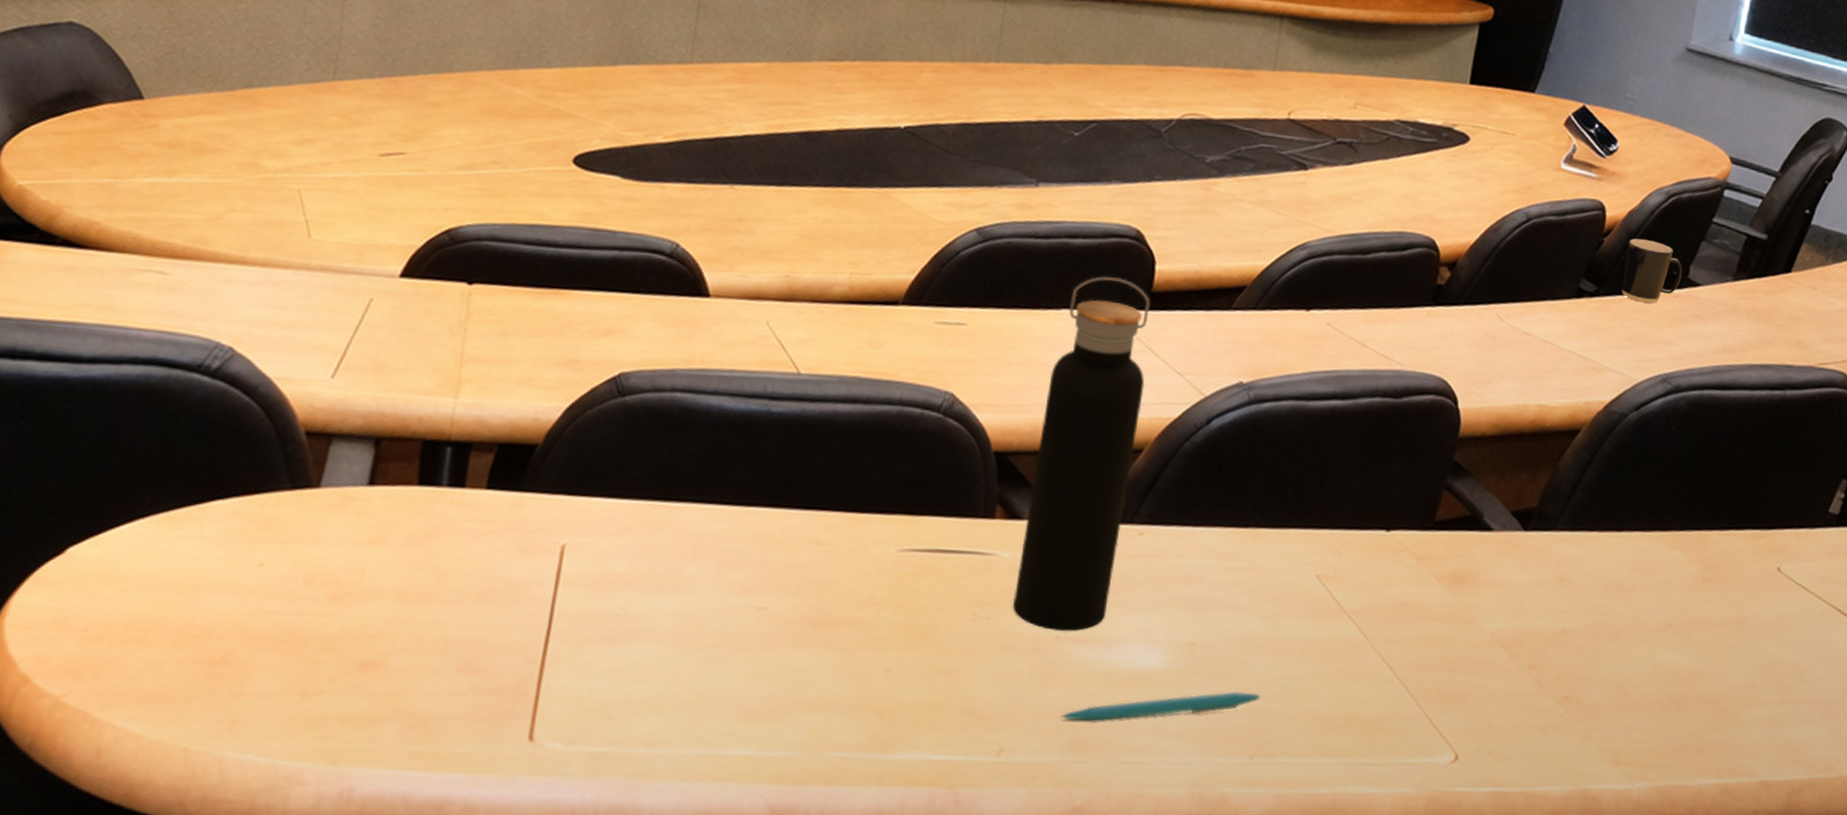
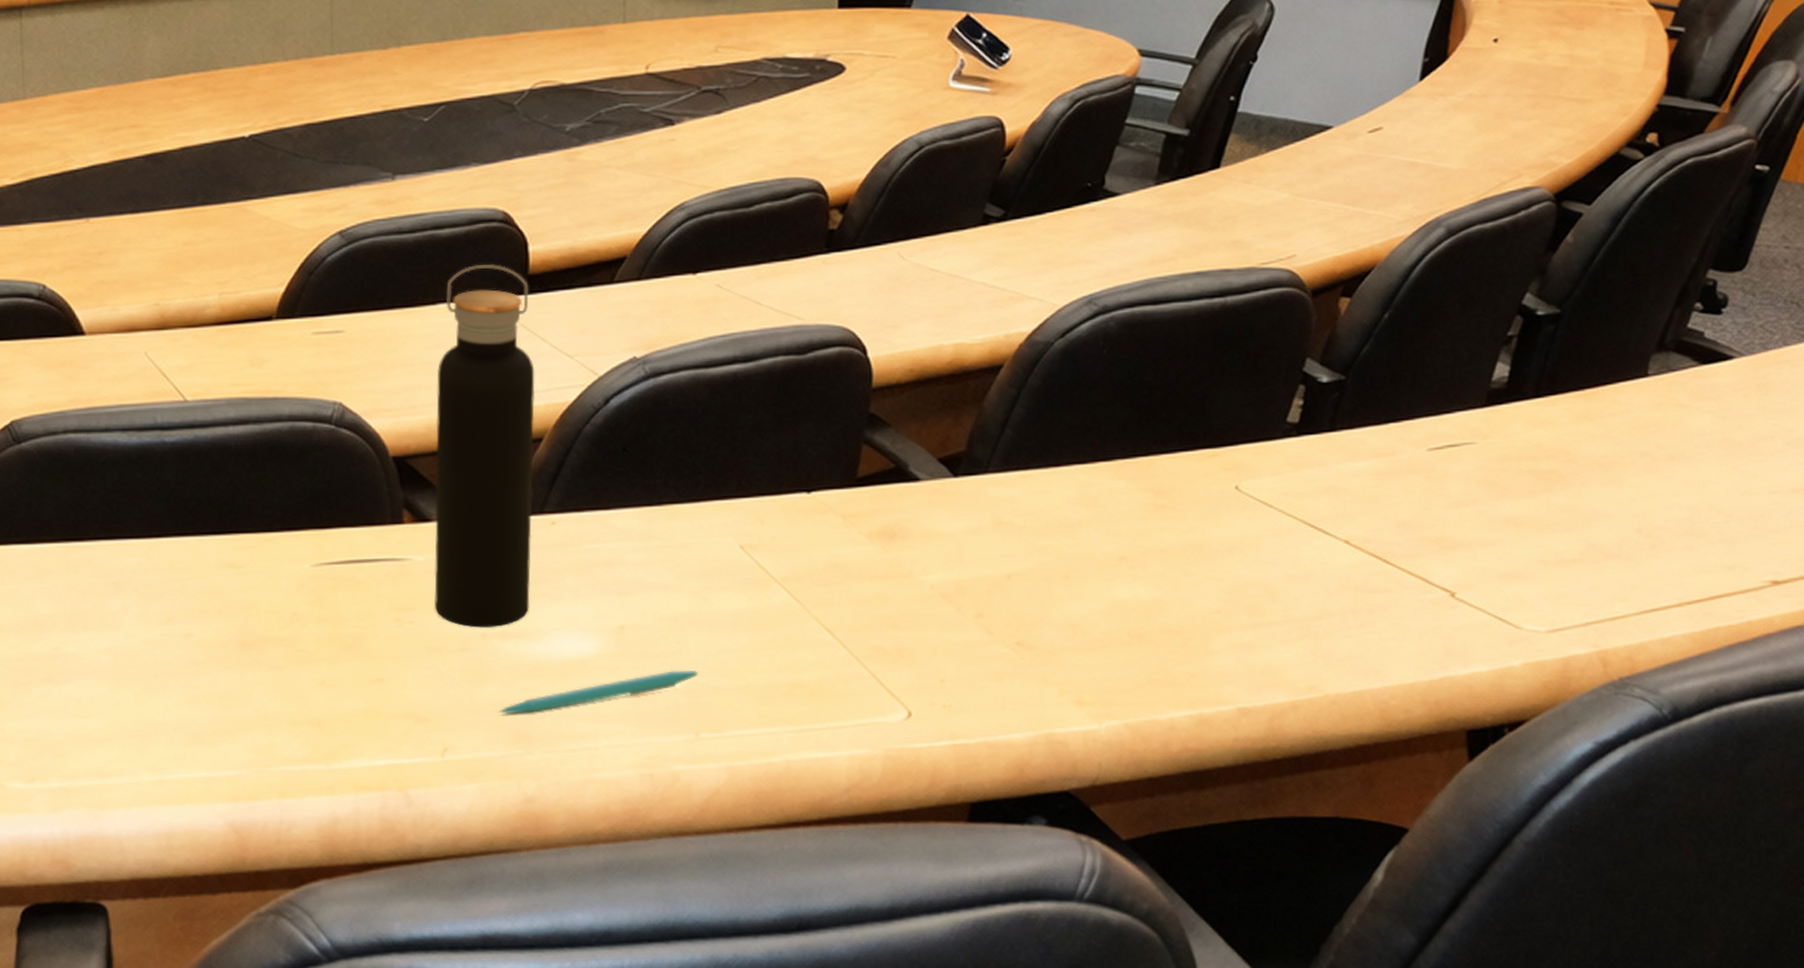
mug: present [1621,238,1683,303] -> none [1032,152,1098,221]

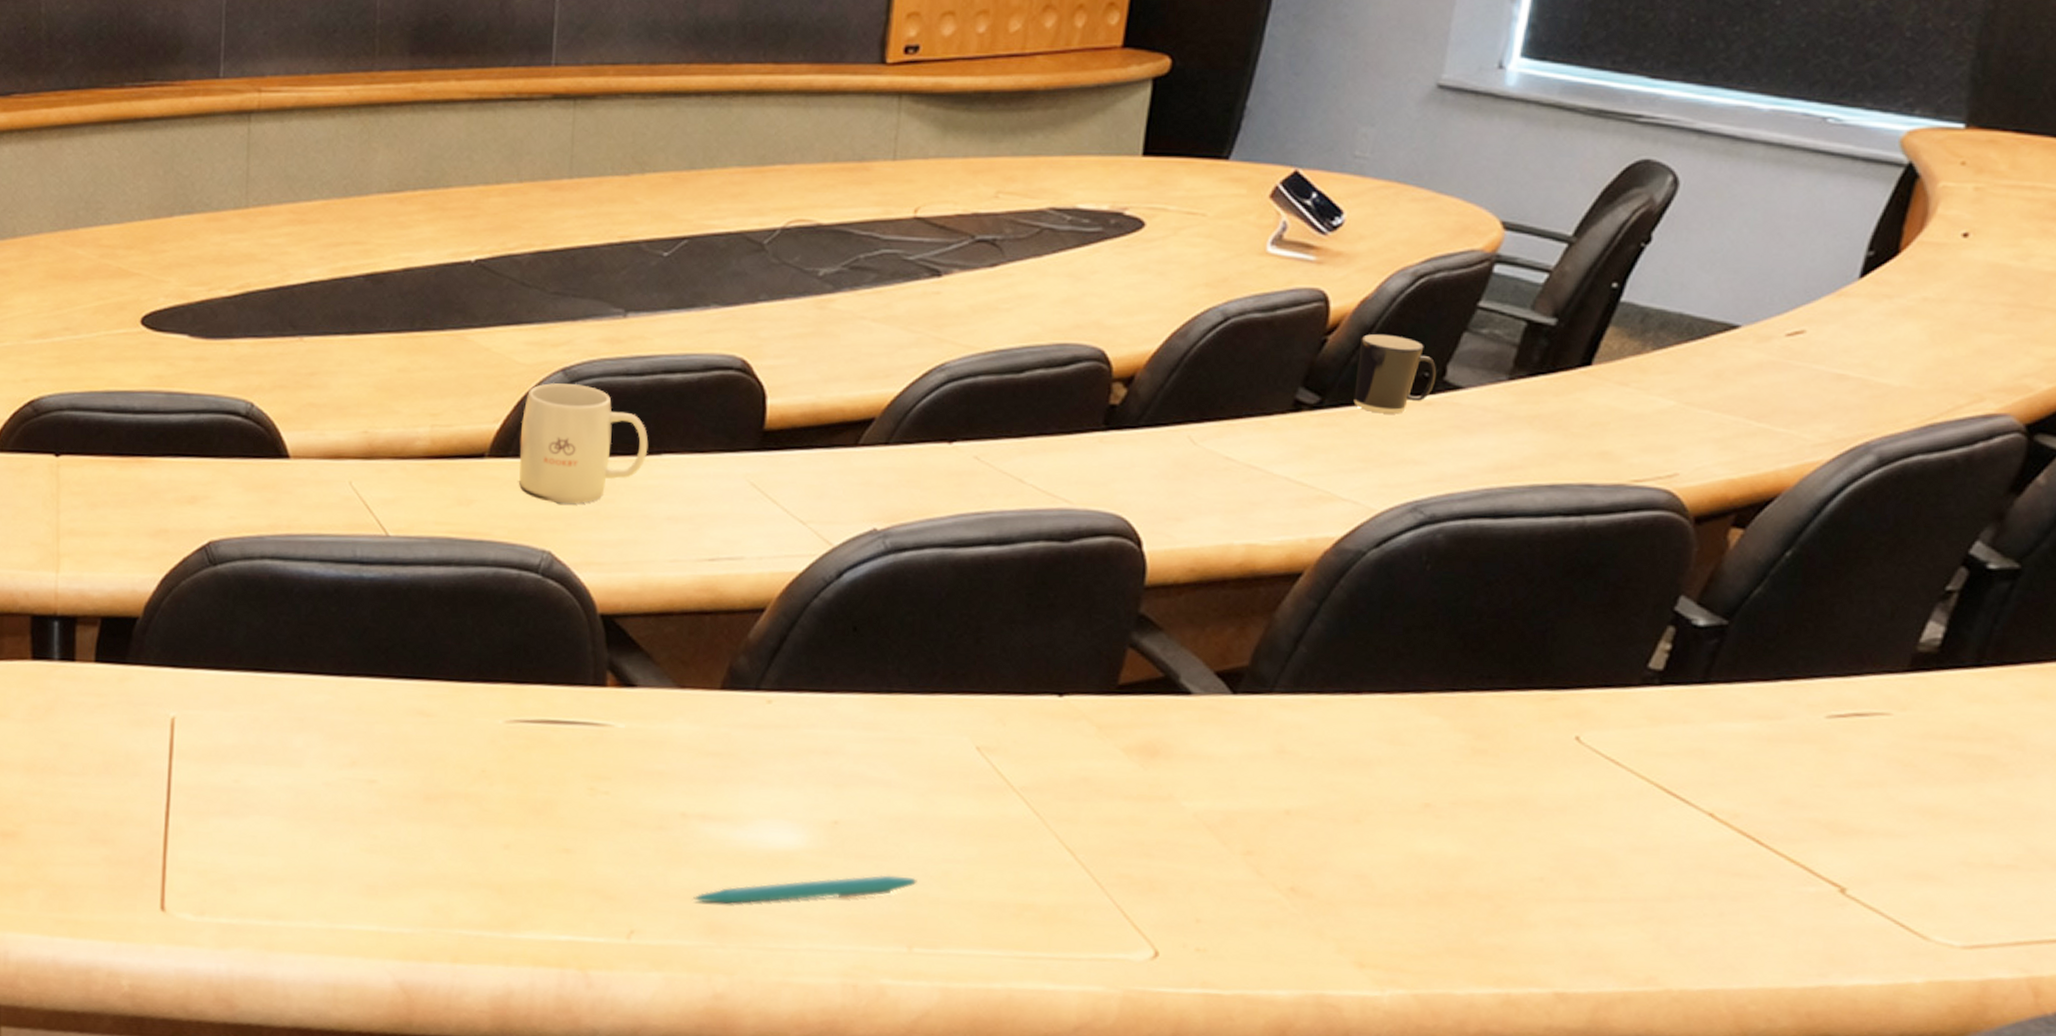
mug: none [304,244,425,357] -> present [518,383,649,505]
water bottle: present [434,263,535,628] -> none [632,415,763,808]
mug: none [1032,152,1098,221] -> present [1353,333,1437,414]

